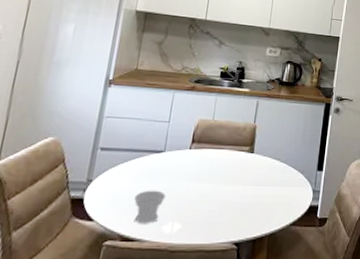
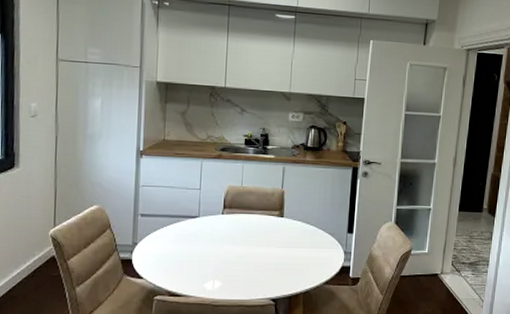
cup: present [134,190,166,224] -> none [176,252,204,282]

